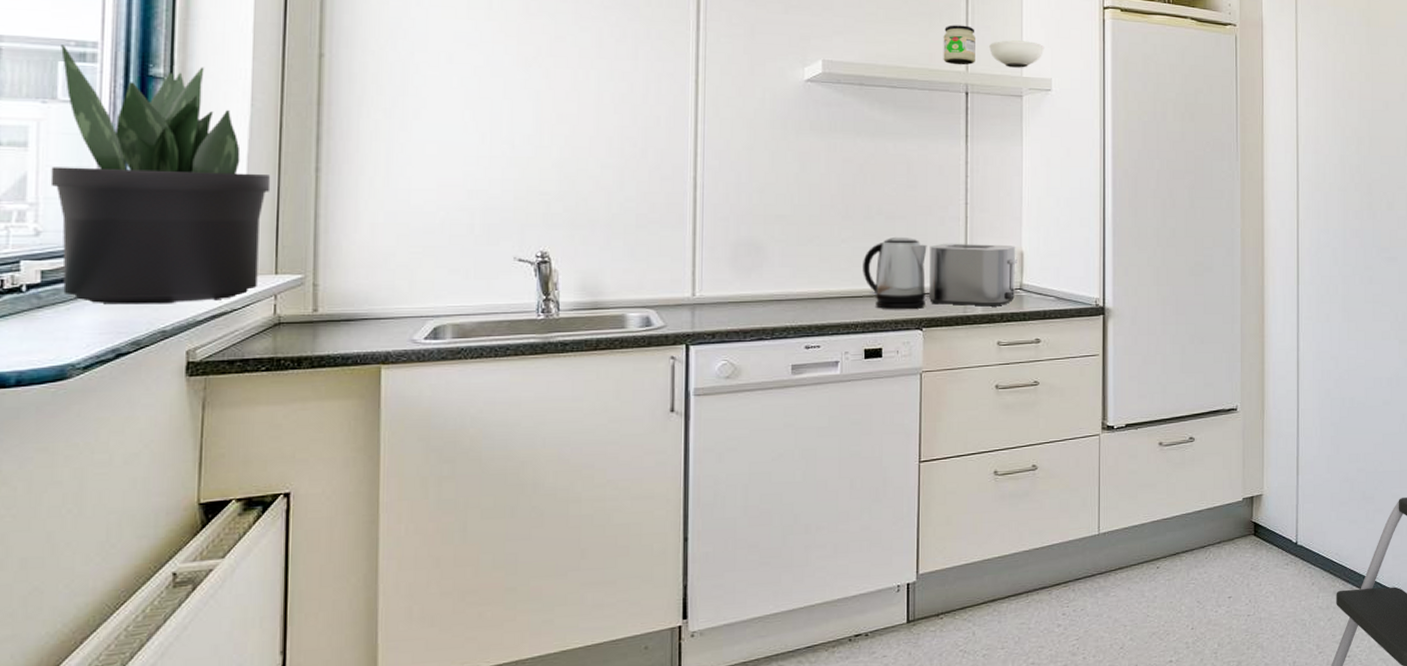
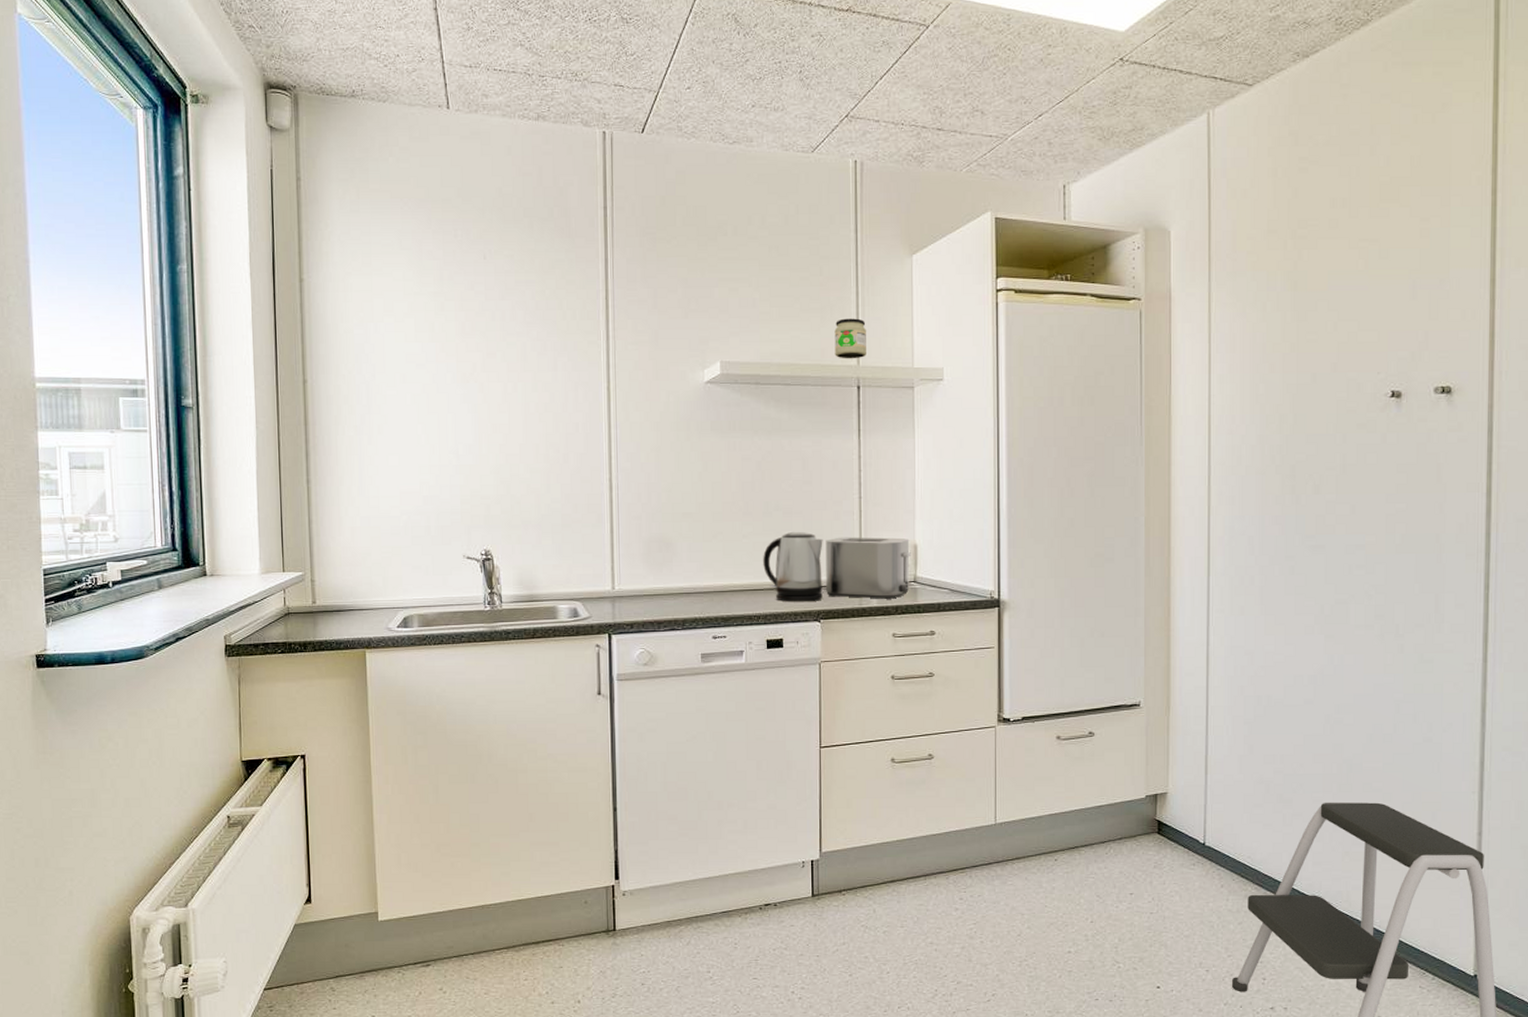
planter: present [50,45,271,305] -> none [120,383,275,598]
bowl: present [989,40,1045,68] -> none [880,330,936,359]

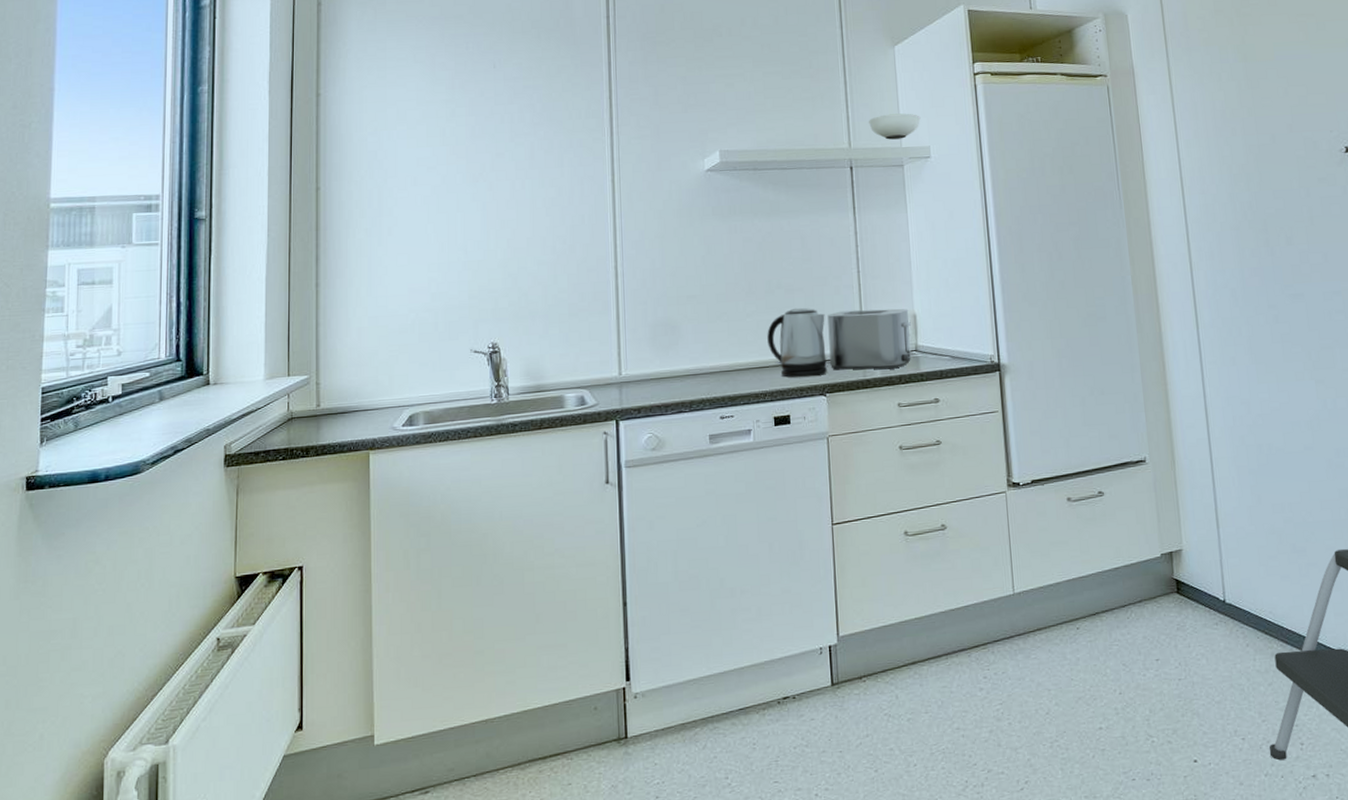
jar: present [834,318,867,359] -> none [826,105,857,143]
bowl: none [880,330,936,359] -> present [869,113,921,140]

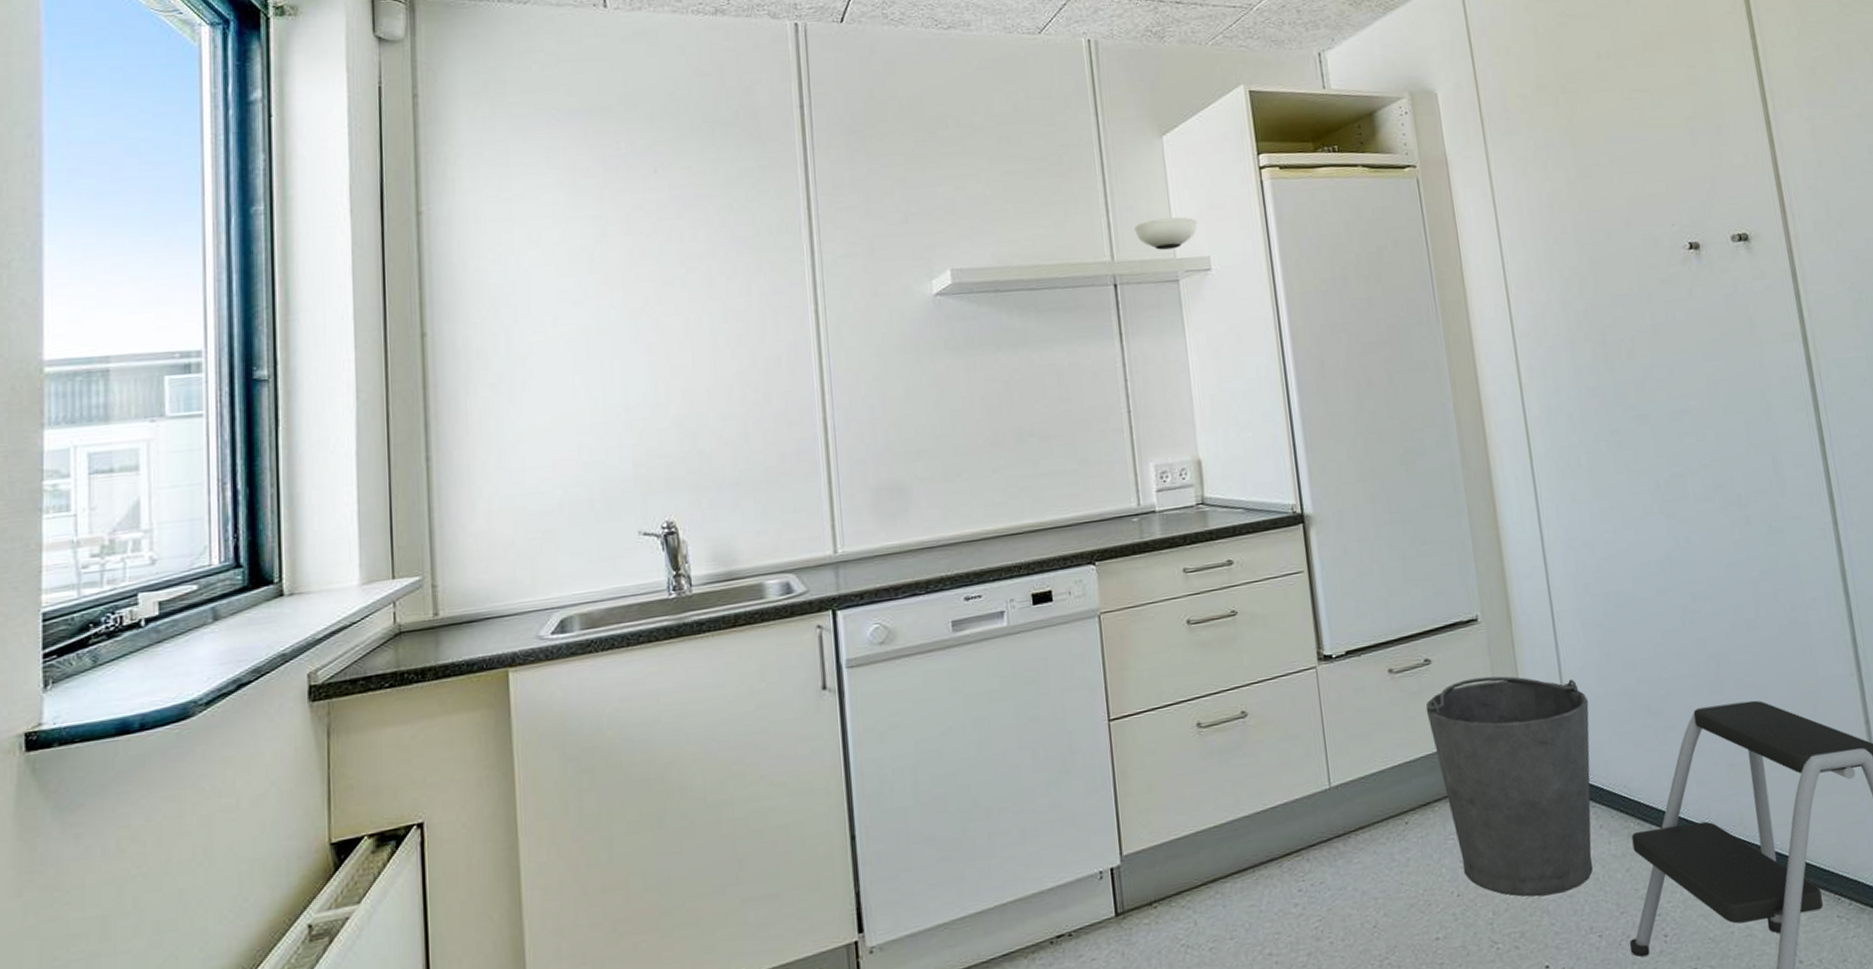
kettle: present [767,307,827,378] -> none [1019,458,1095,545]
toaster: present [827,308,911,371] -> none [1093,453,1197,533]
bucket: none [1098,509,1241,700] -> present [1425,676,1593,897]

